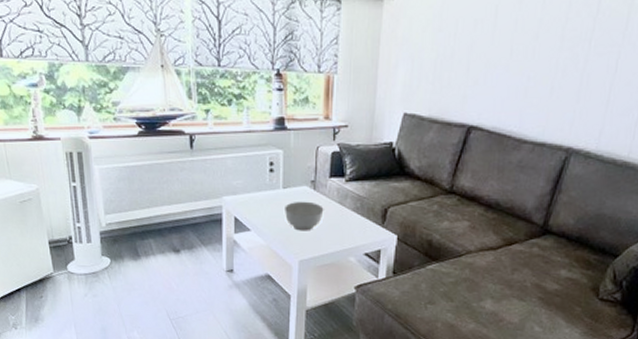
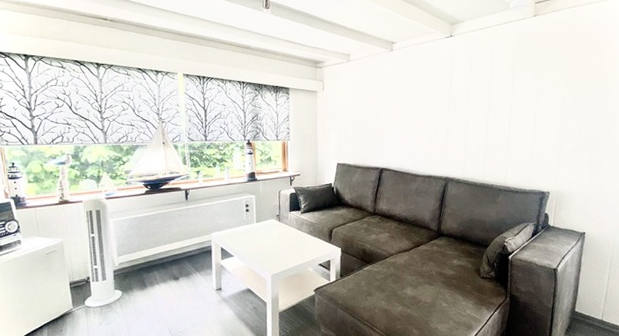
bowl: present [285,201,324,231] -> none [258,230,287,253]

